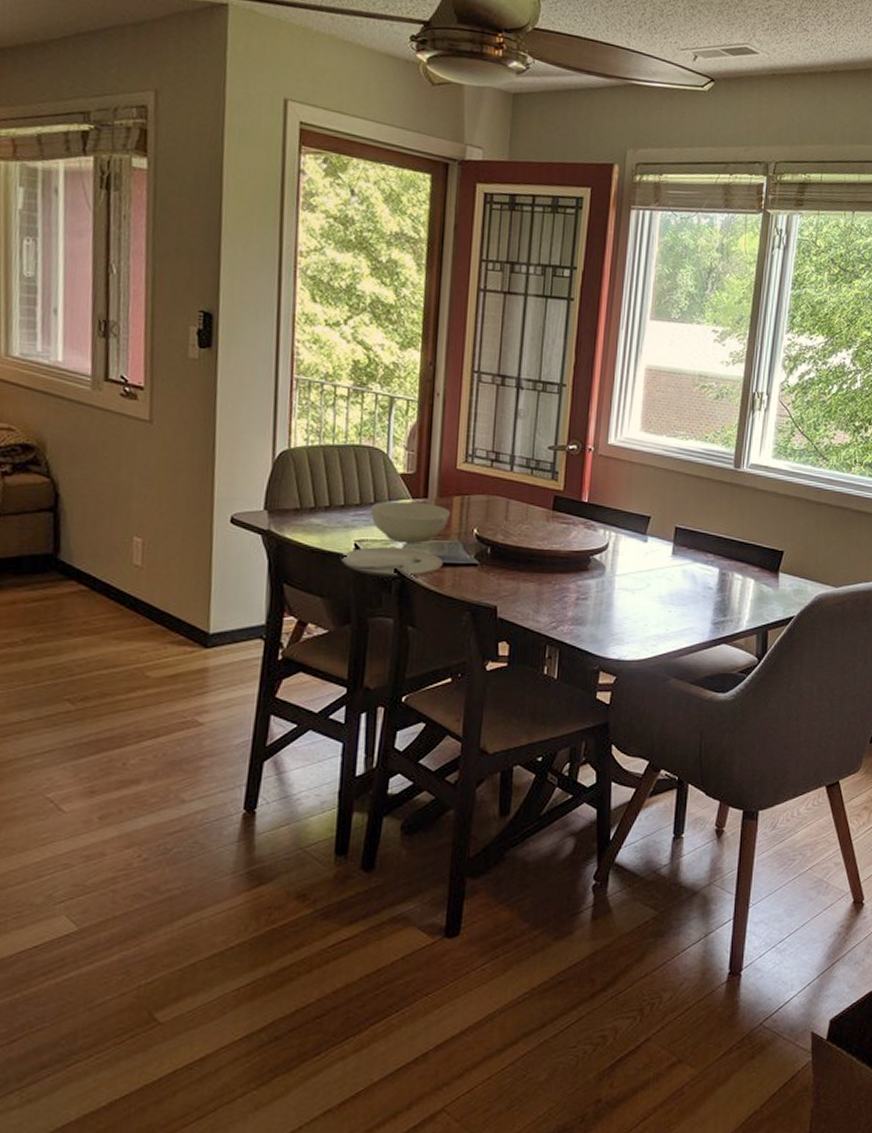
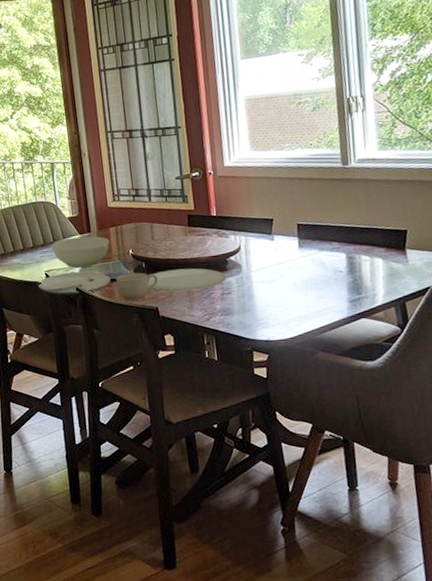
teacup: none [449,558,504,594] -> present [116,272,159,301]
plate: none [490,560,586,591] -> present [148,268,227,292]

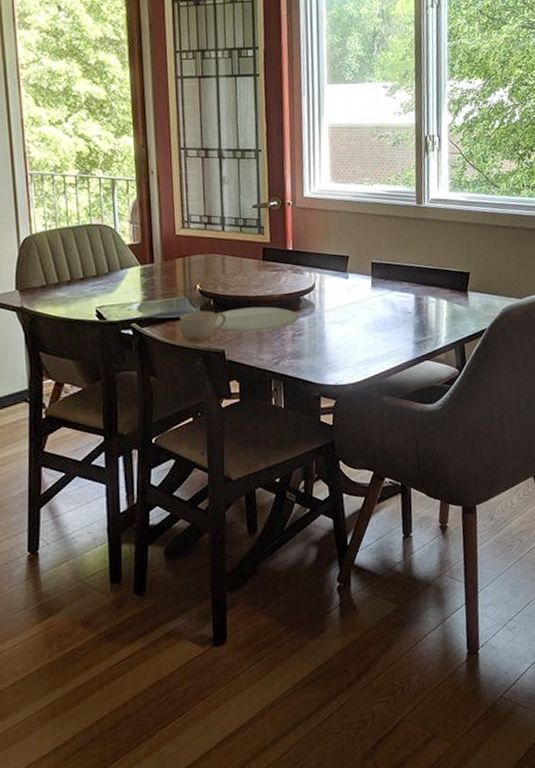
plate: present [37,271,111,296] -> none [85,308,174,337]
bowl: present [51,236,110,268] -> none [105,267,175,304]

